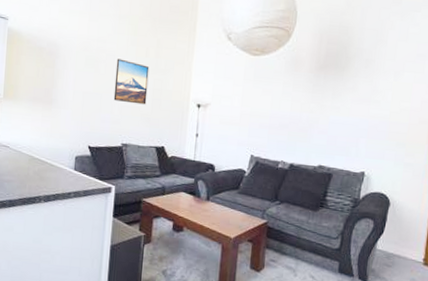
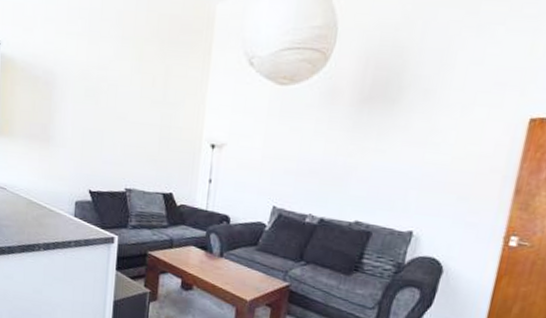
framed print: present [113,58,150,105] -> none [116,89,157,144]

